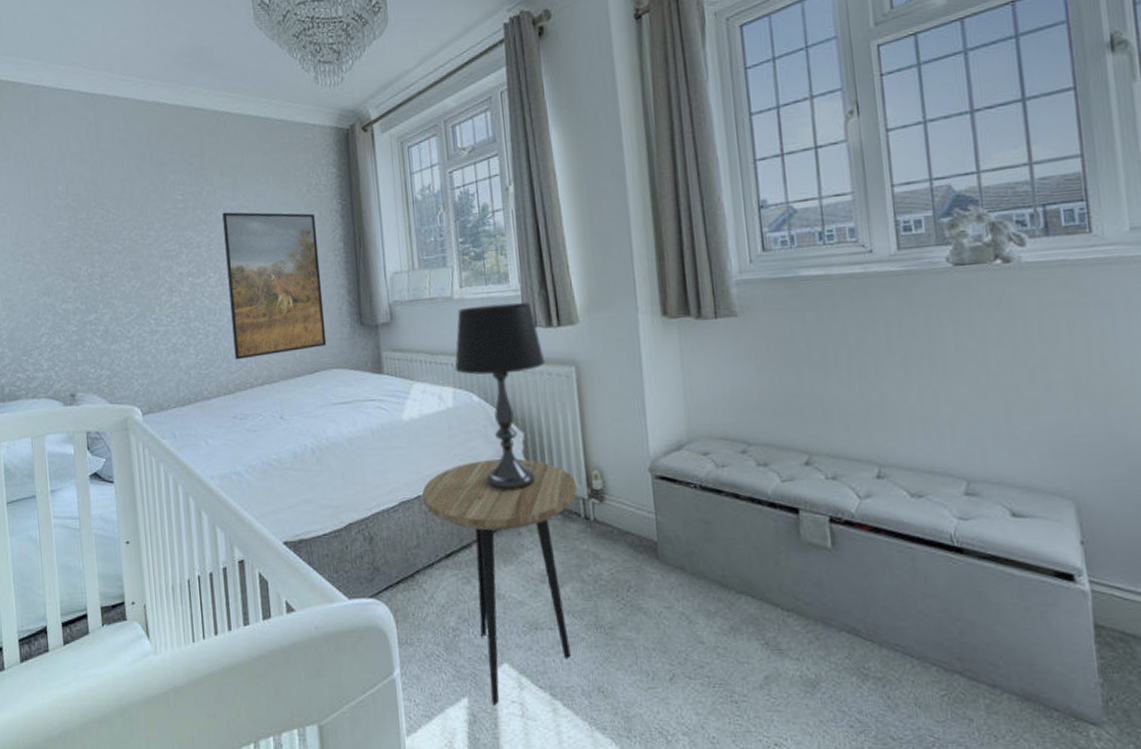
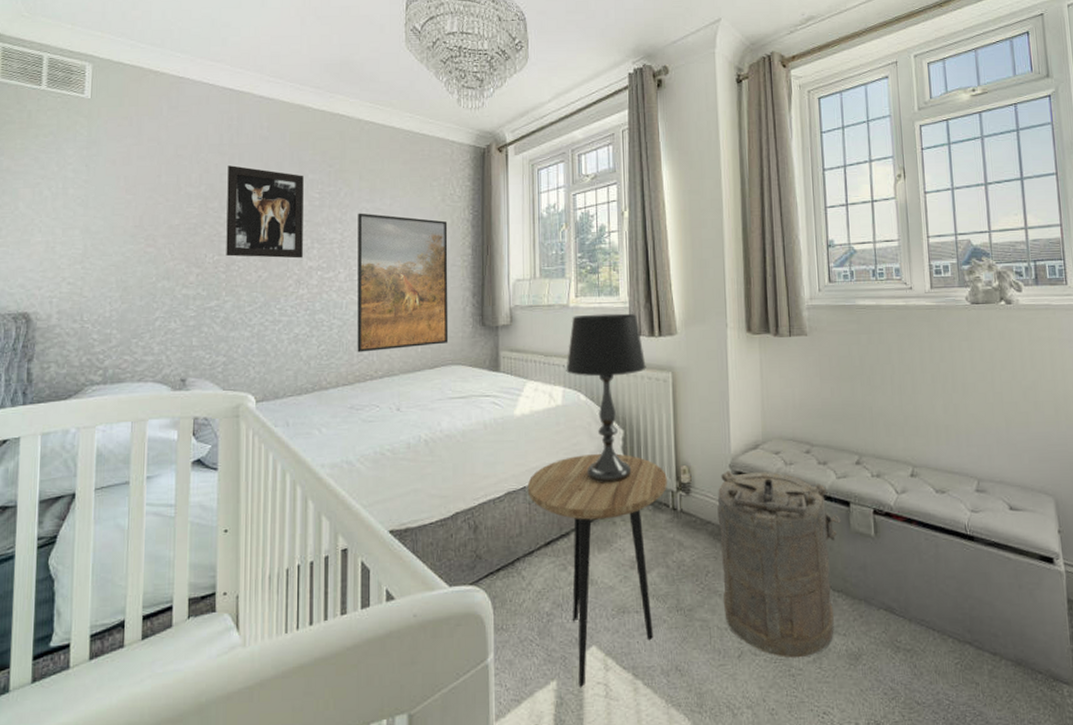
wall art: none [91,173,172,268] -> present [226,165,304,259]
laundry hamper: none [636,475,788,683] -> present [717,471,841,658]

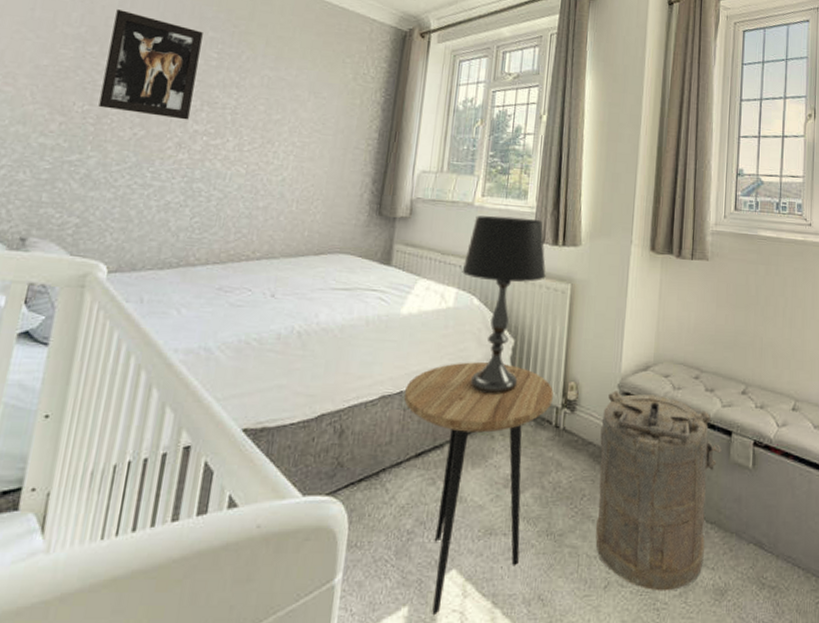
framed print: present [357,213,449,352] -> none [235,80,356,230]

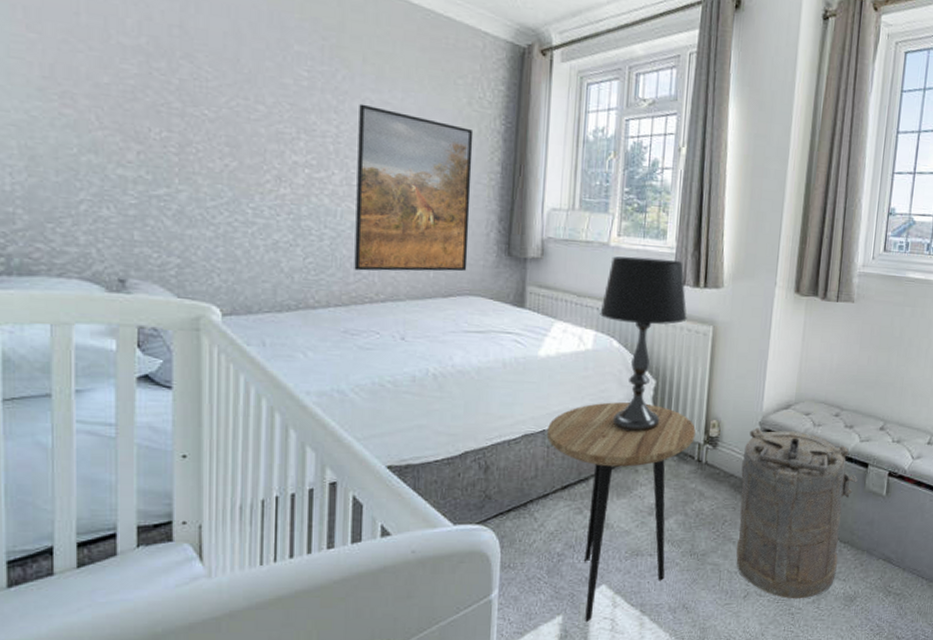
wall art: present [98,9,203,120] -> none [178,15,287,150]
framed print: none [235,80,356,230] -> present [354,103,474,272]

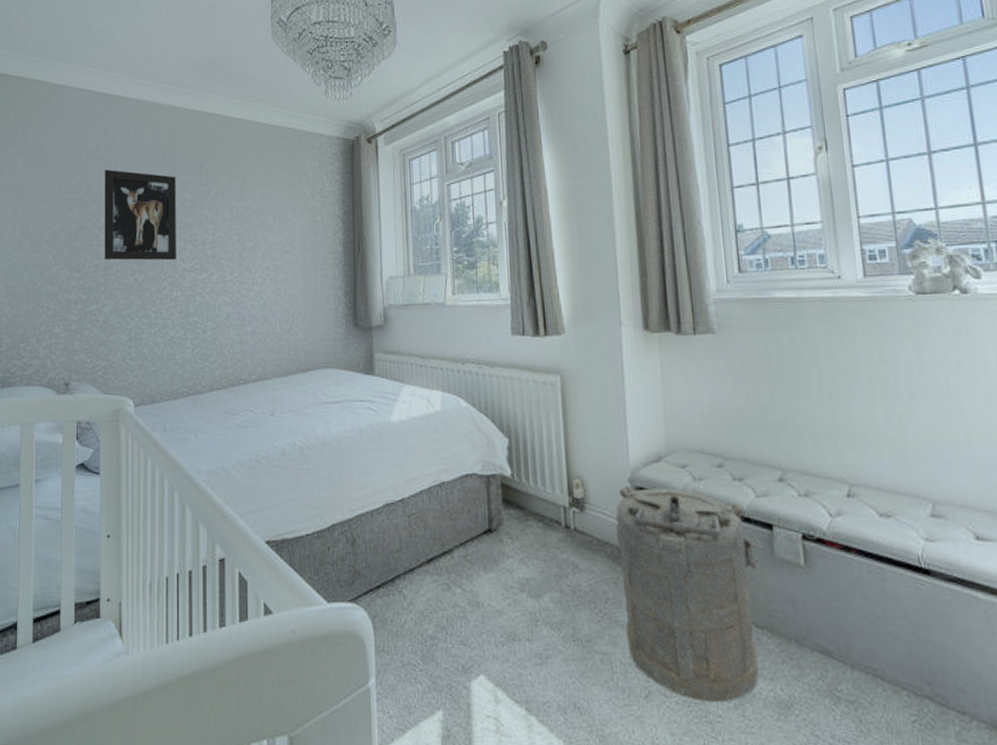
wall art: none [178,15,287,150] -> present [104,169,176,261]
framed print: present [354,103,474,272] -> none [228,212,321,356]
side table: present [547,402,696,623] -> none [407,464,559,721]
table lamp: present [600,255,687,432] -> none [444,310,532,497]

